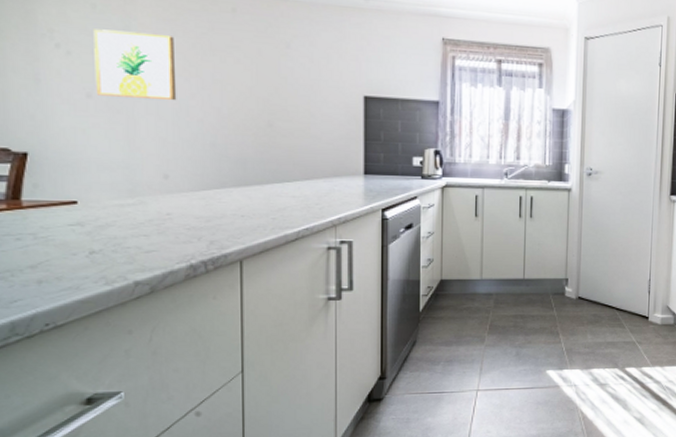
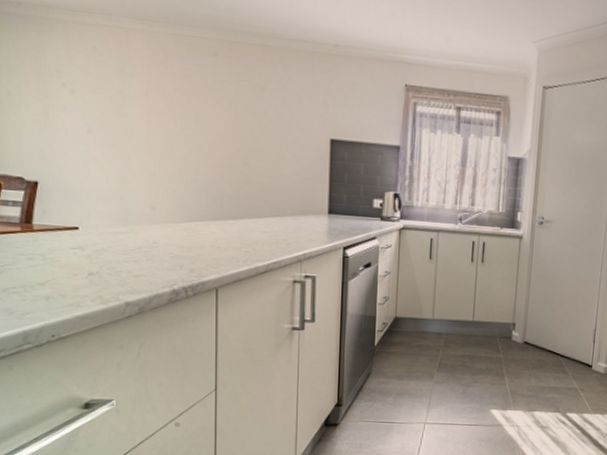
wall art: present [93,29,177,101] -> none [94,70,164,139]

